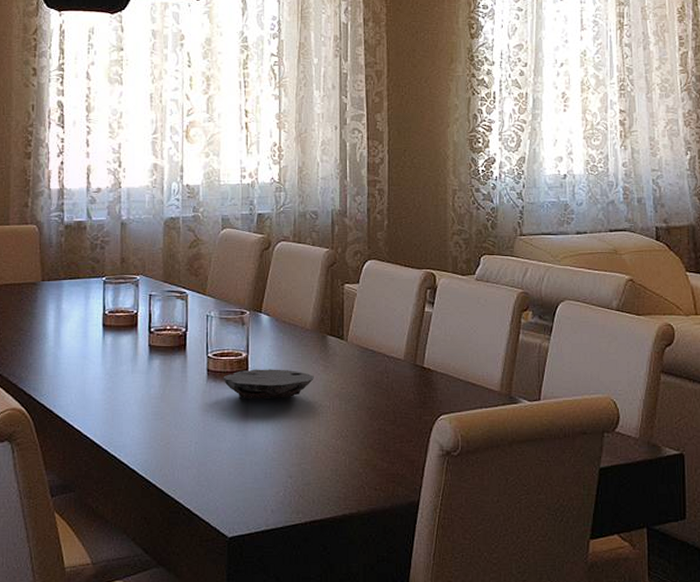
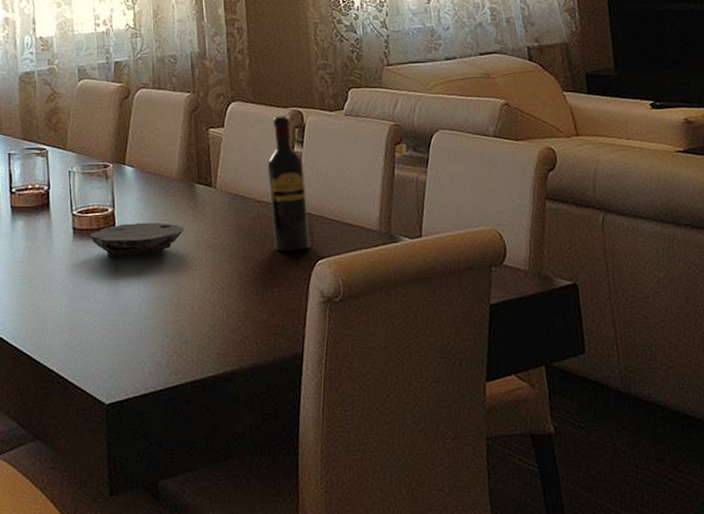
wine bottle: none [398,276,434,406] -> present [267,116,310,252]

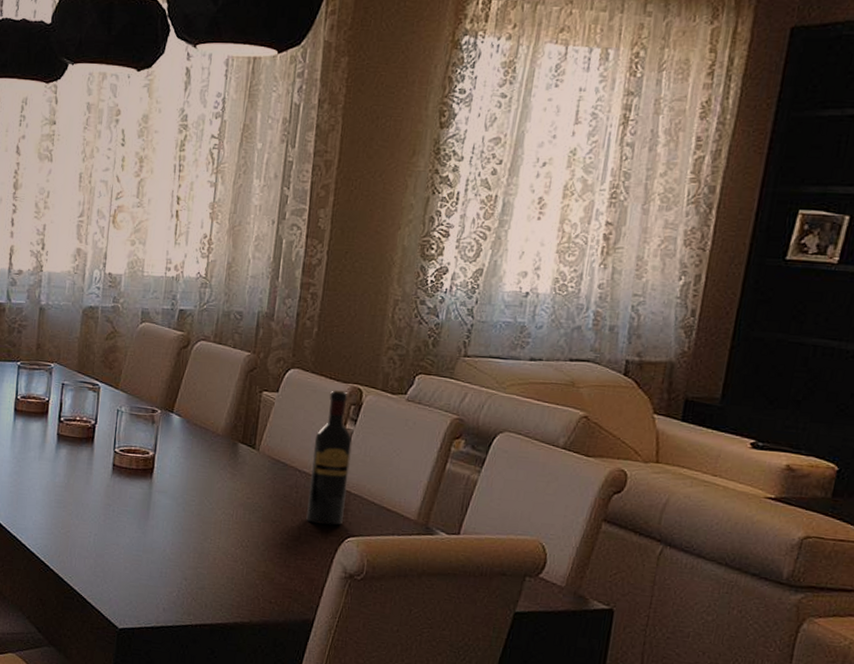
bowl: present [90,222,184,256] -> none [127,469,220,501]

